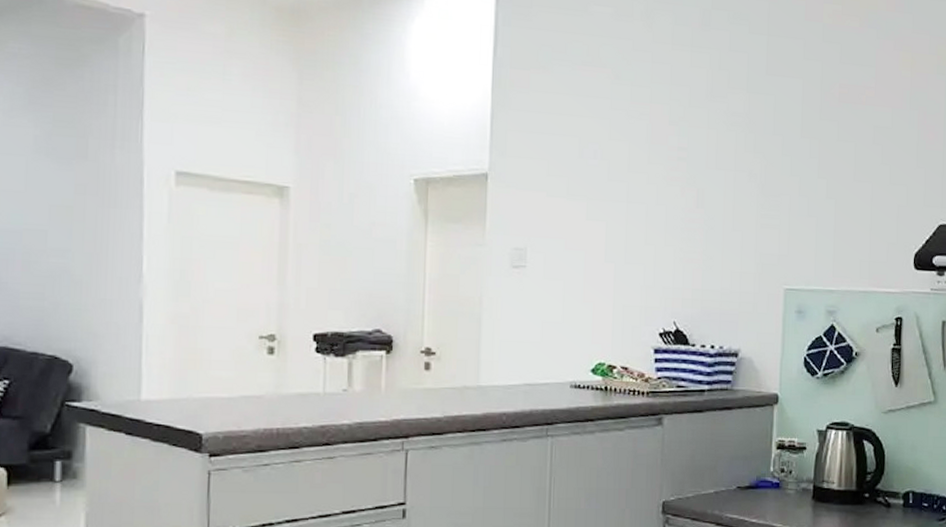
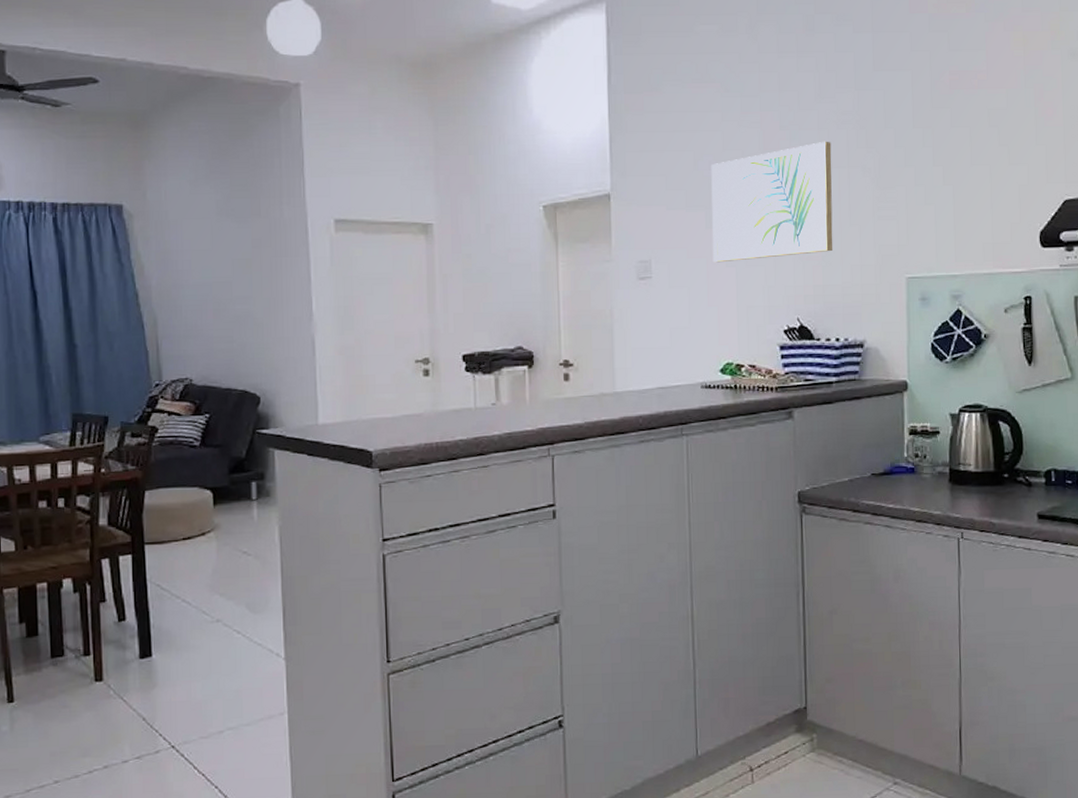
wall art: none [591,141,720,257] -> present [711,141,833,263]

